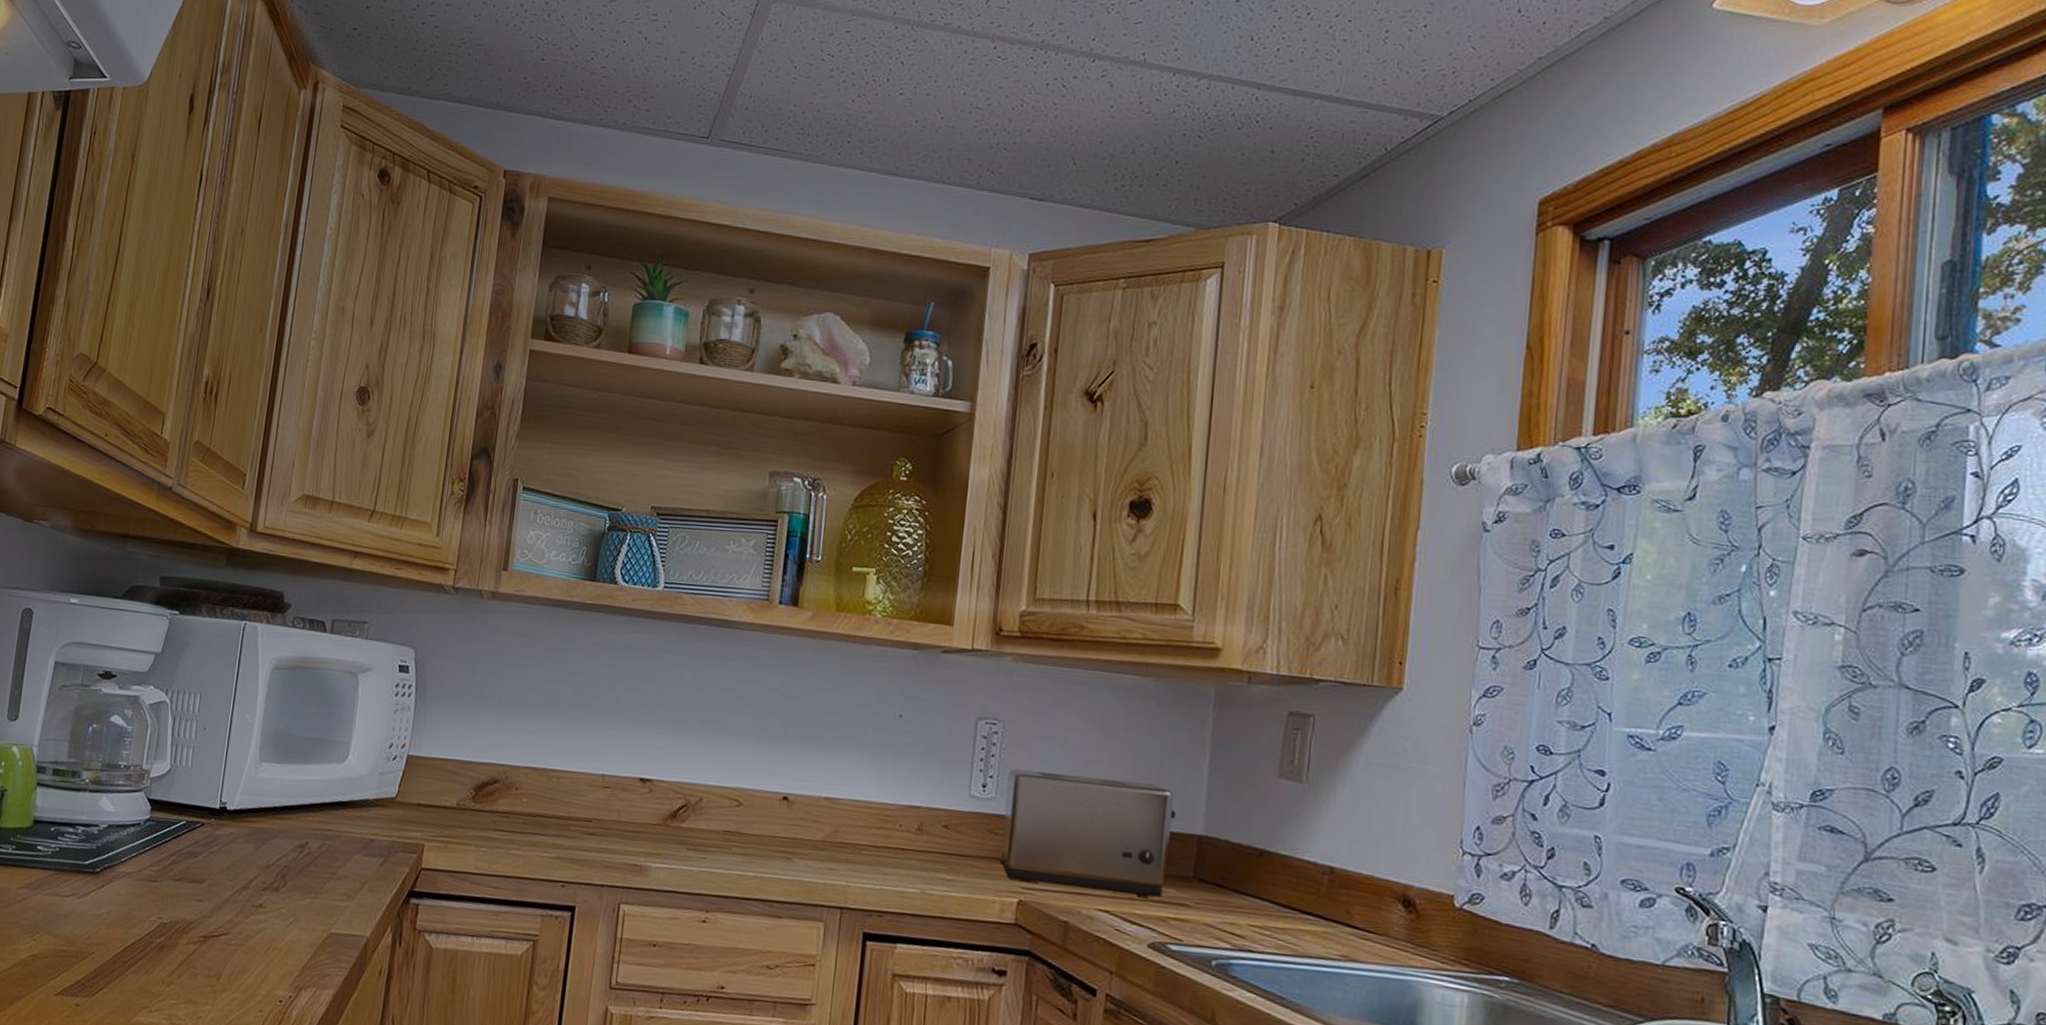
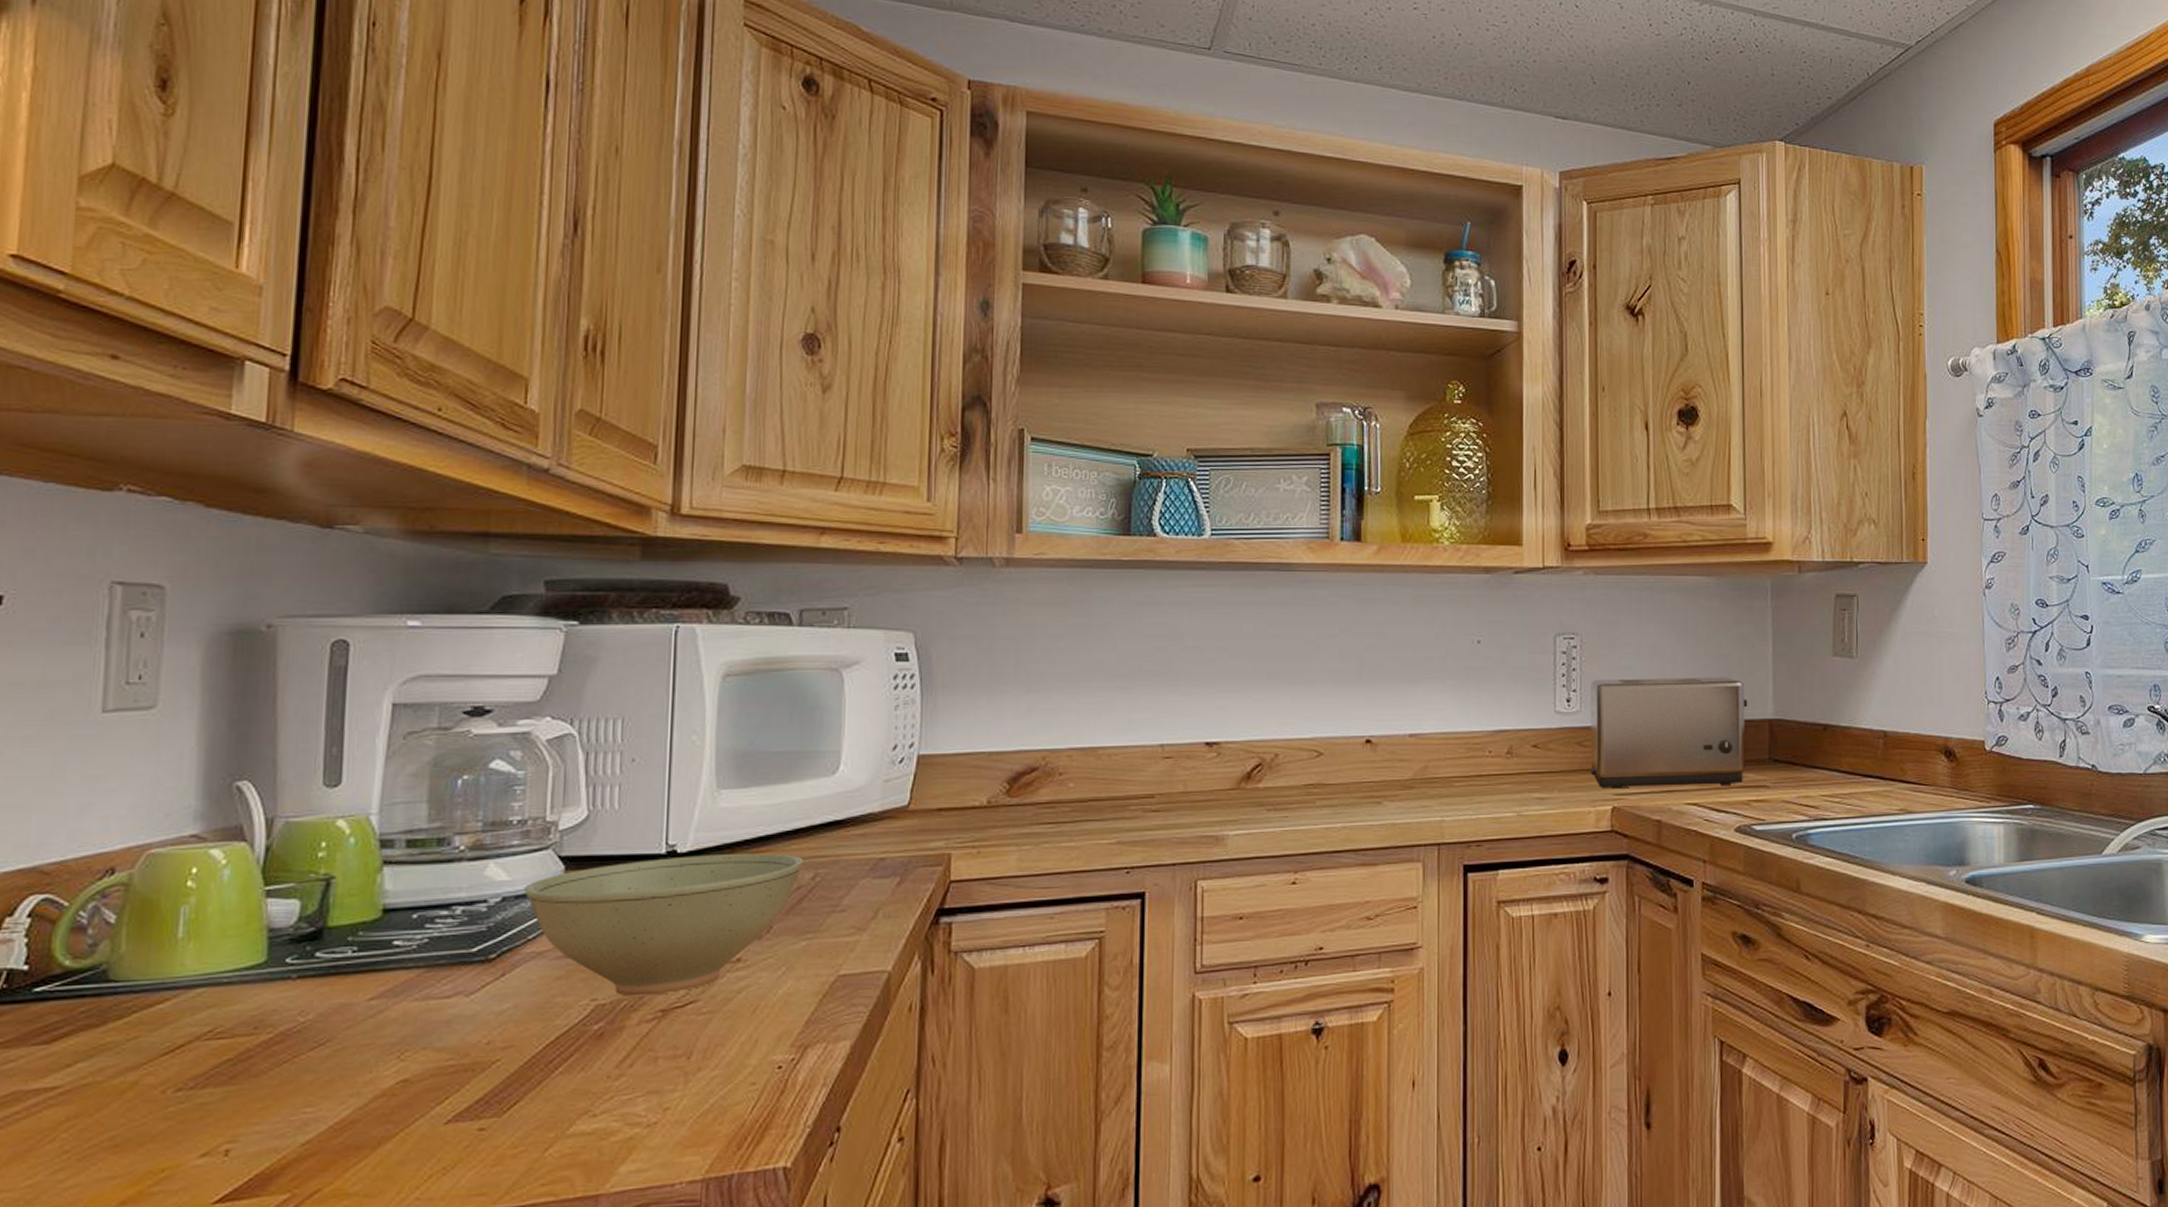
bowl: none [123,811,314,924] -> present [524,853,803,997]

